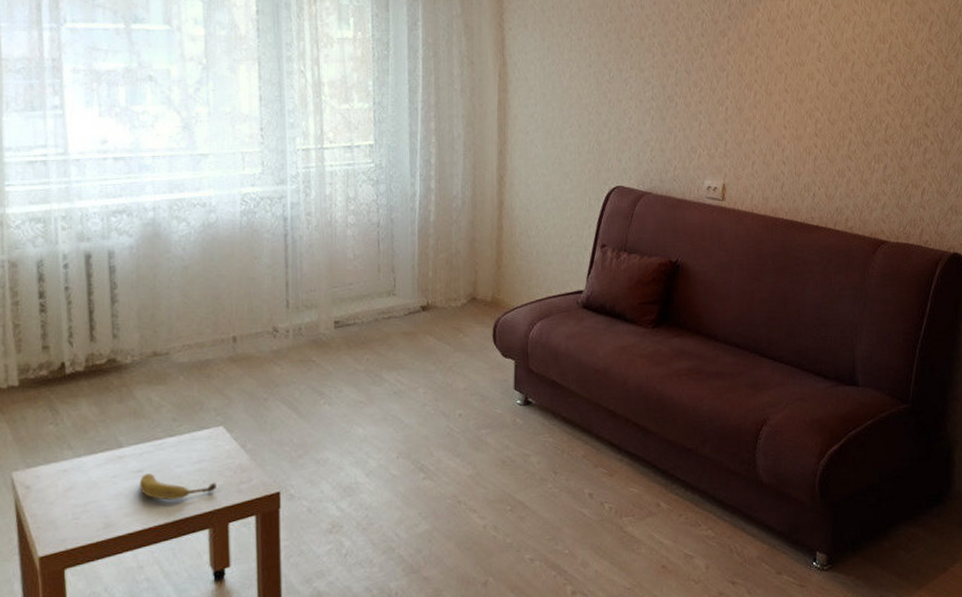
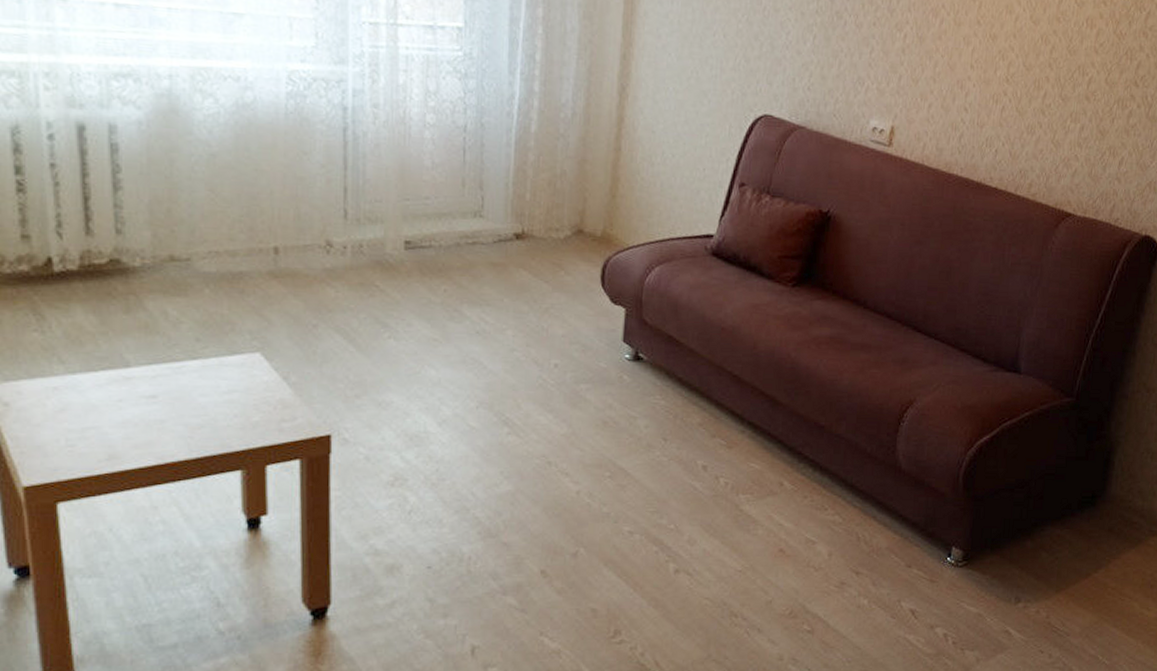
fruit: present [139,473,216,501] -> none [152,400,251,435]

